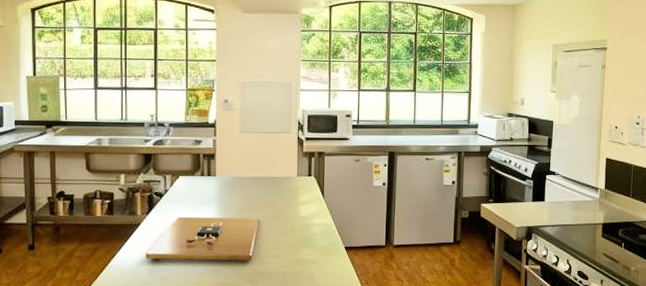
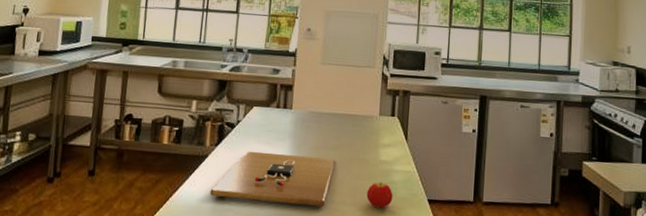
fruit: none [289,235,313,258] -> present [366,182,393,209]

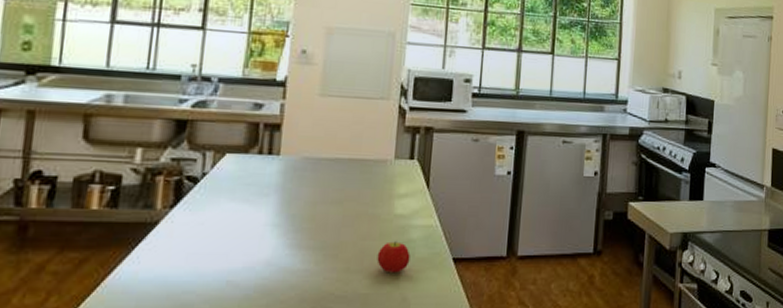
cutting board: present [210,151,335,207] -> none [161,212,337,278]

